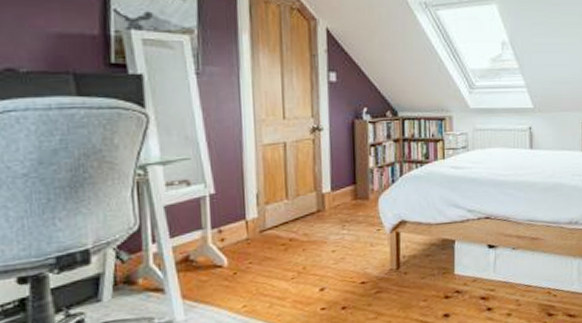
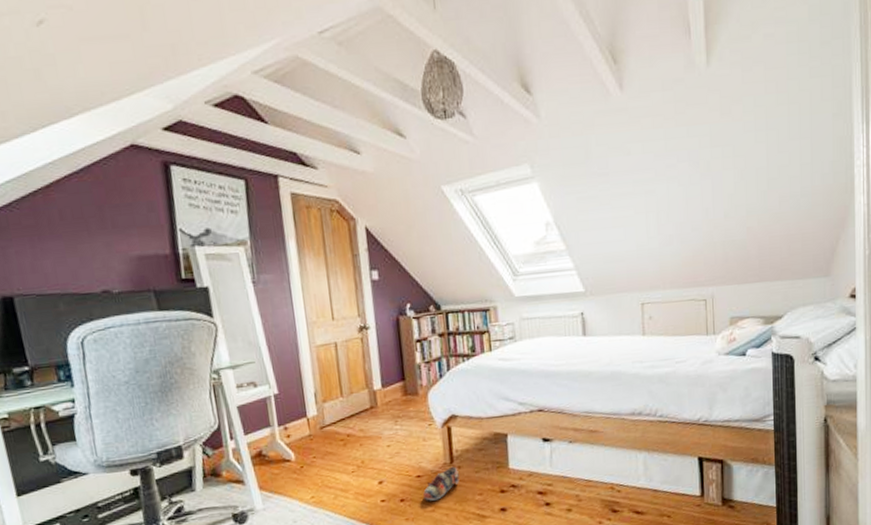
shoe: none [367,272,405,308] -> present [423,466,460,501]

